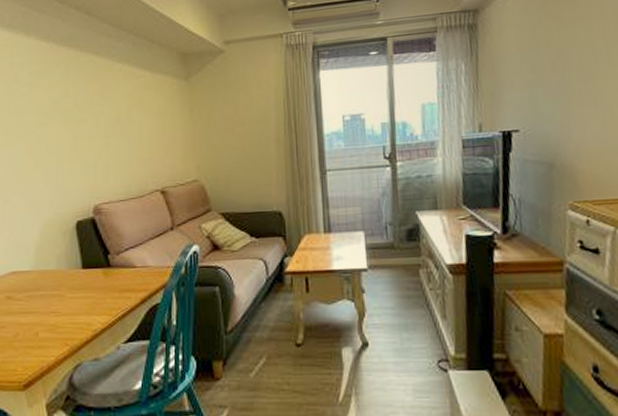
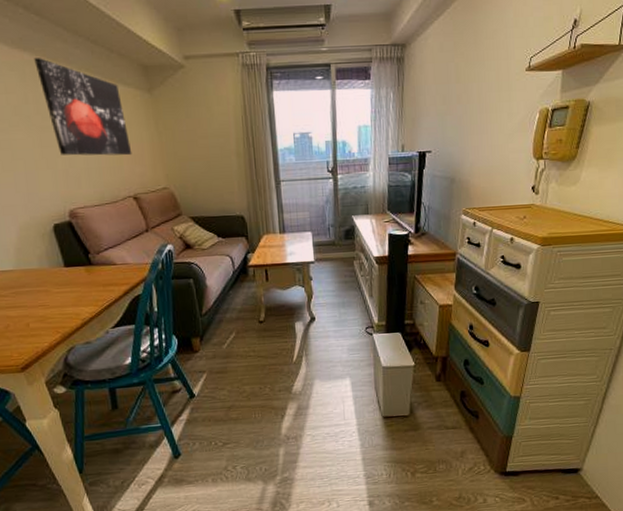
wall art: none [79,53,164,148] -> present [34,58,132,156]

